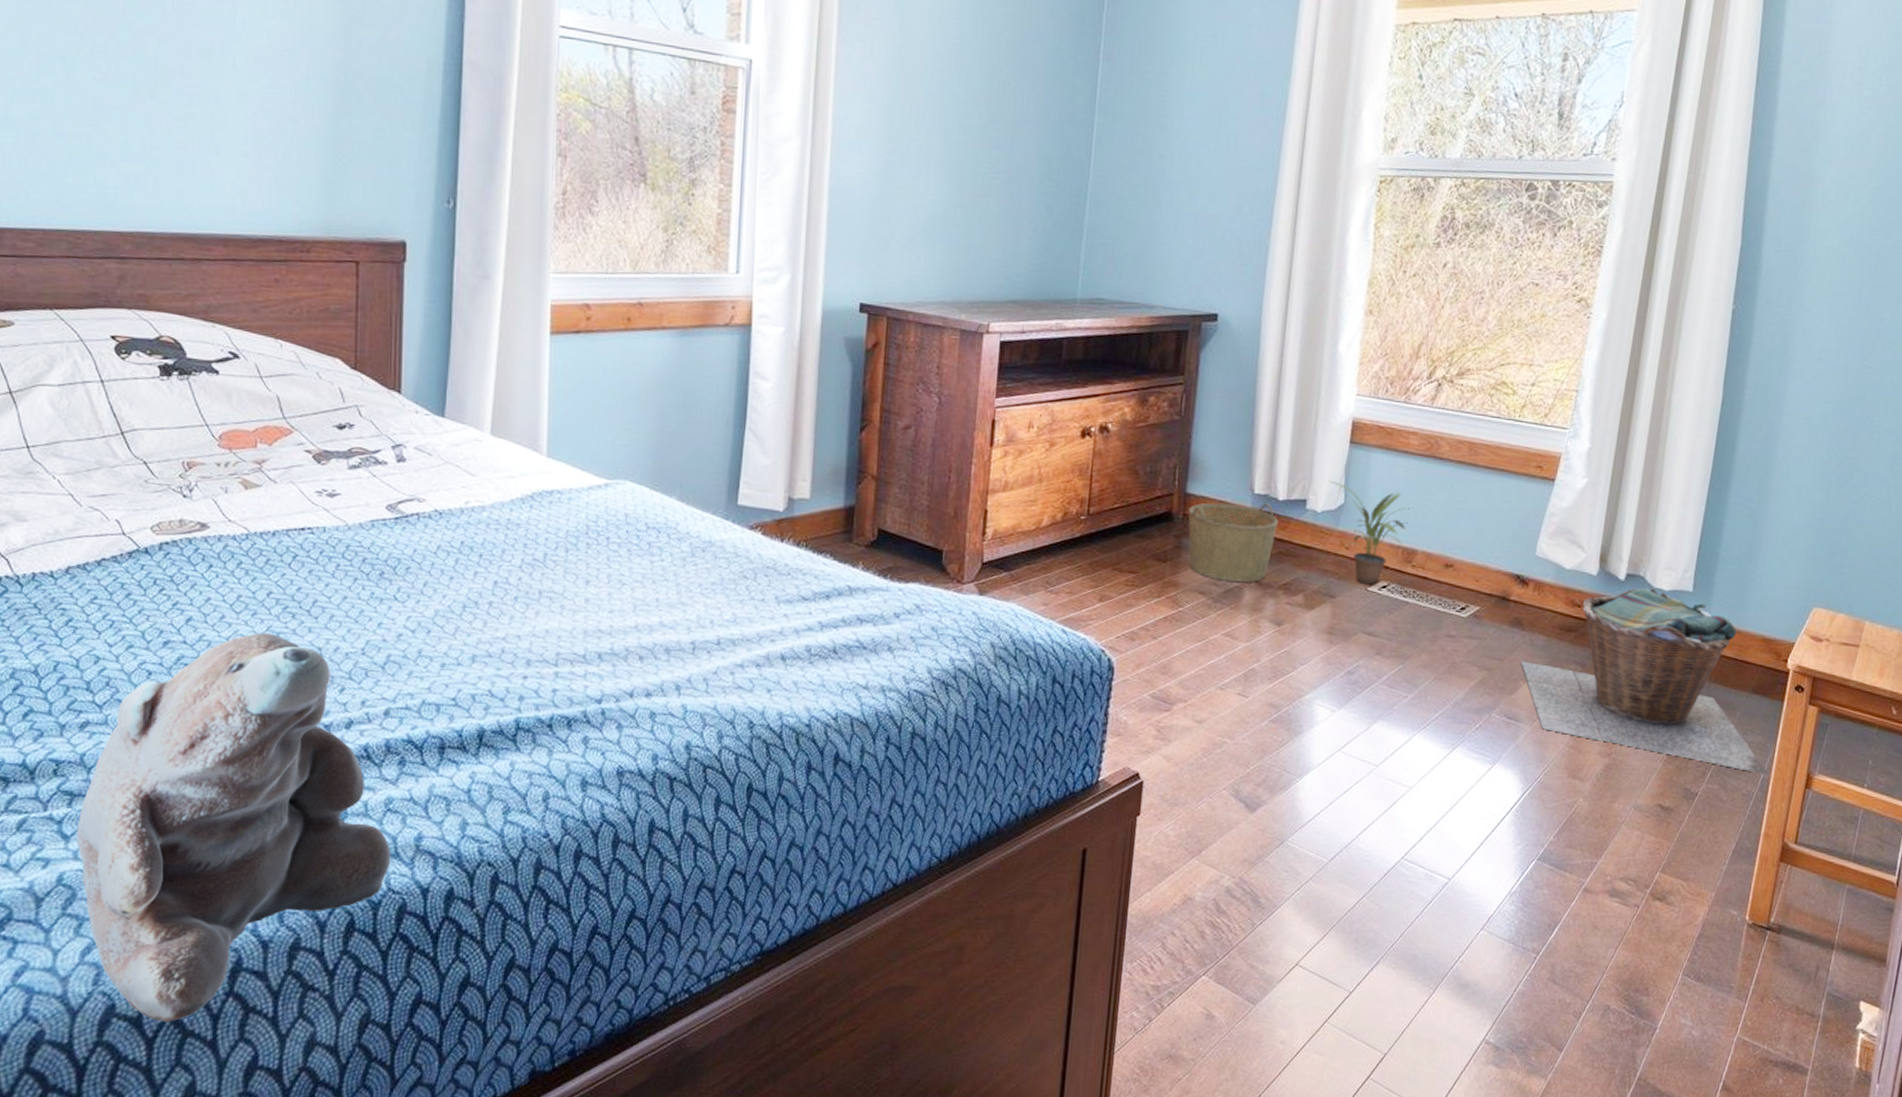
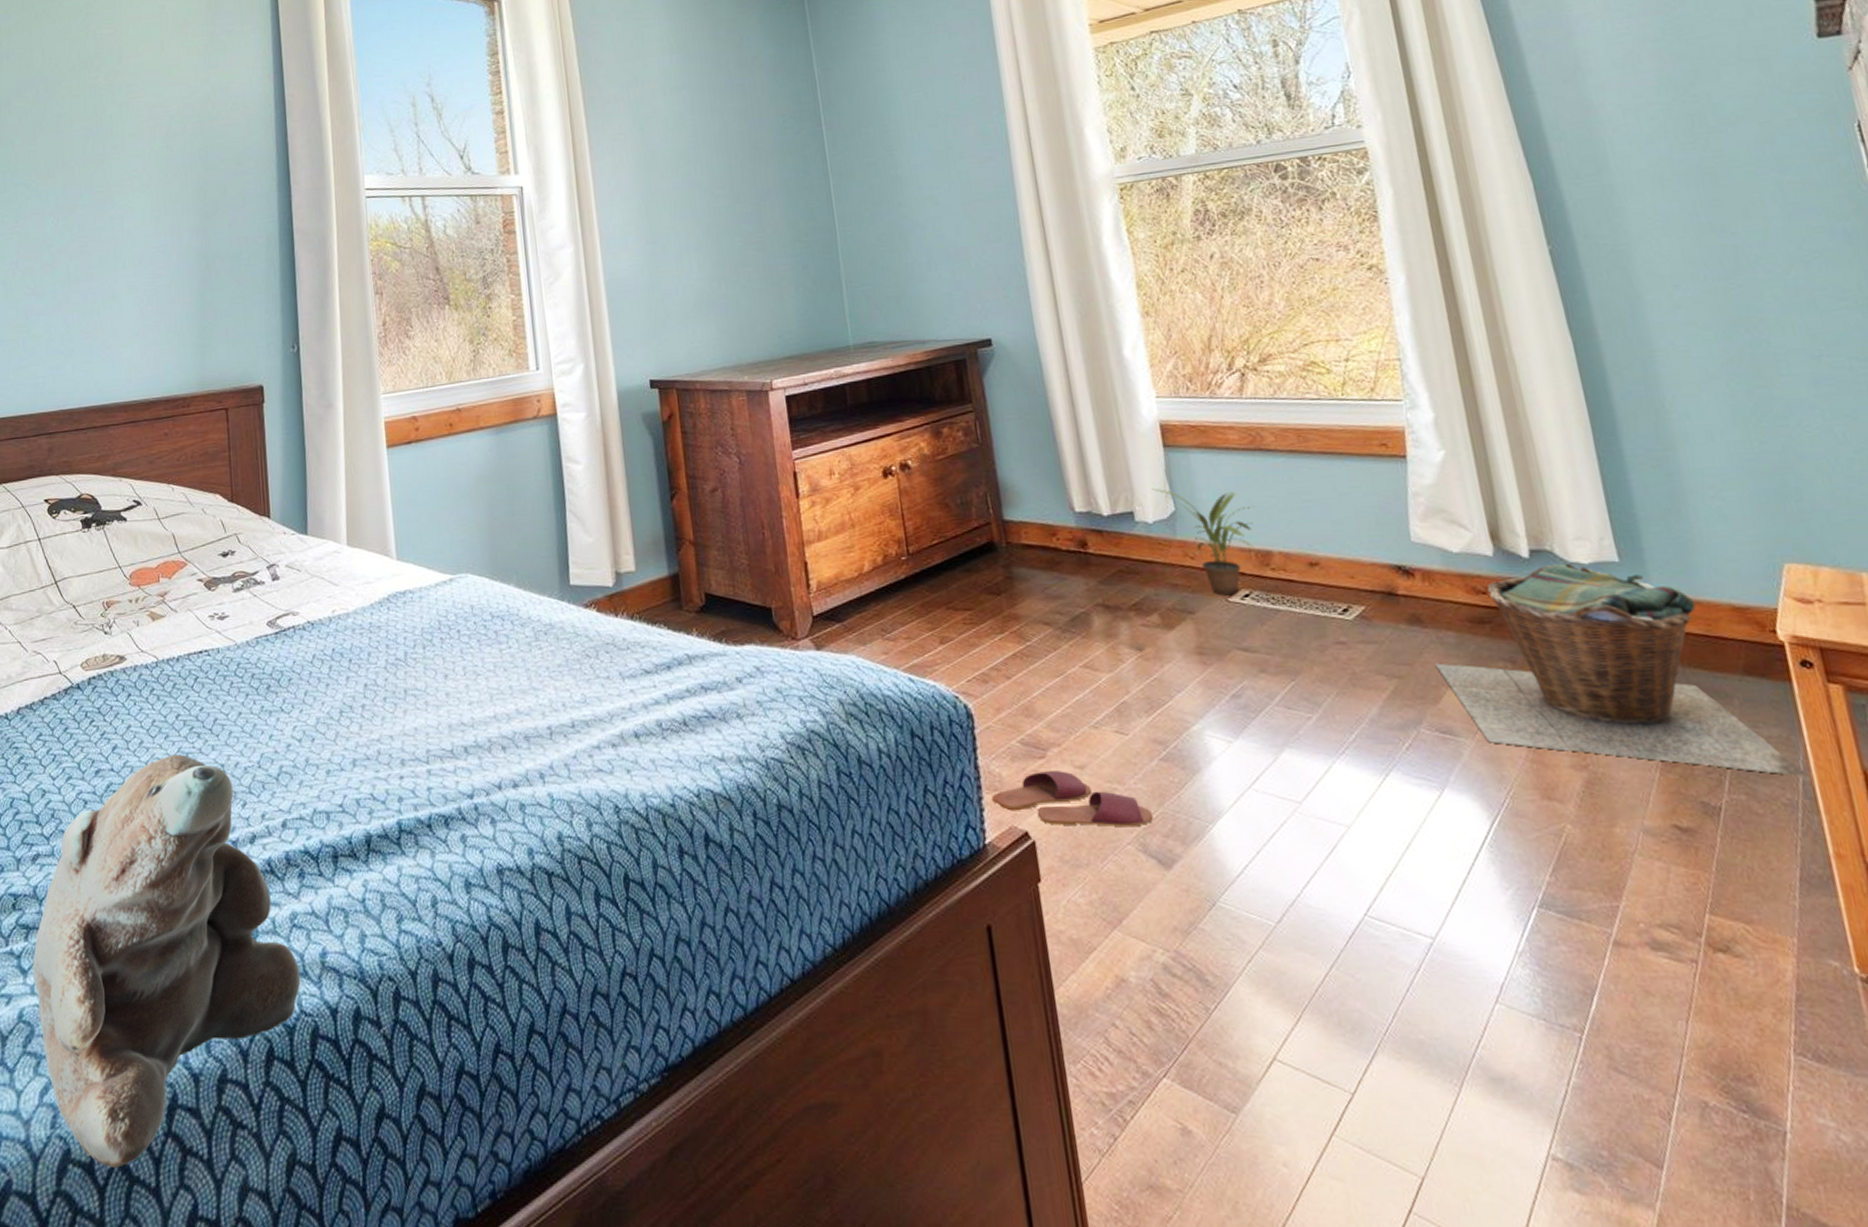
slippers: none [1114,722,1252,776] -> present [992,769,1154,828]
basket: present [1188,503,1278,583] -> none [1010,520,1112,609]

